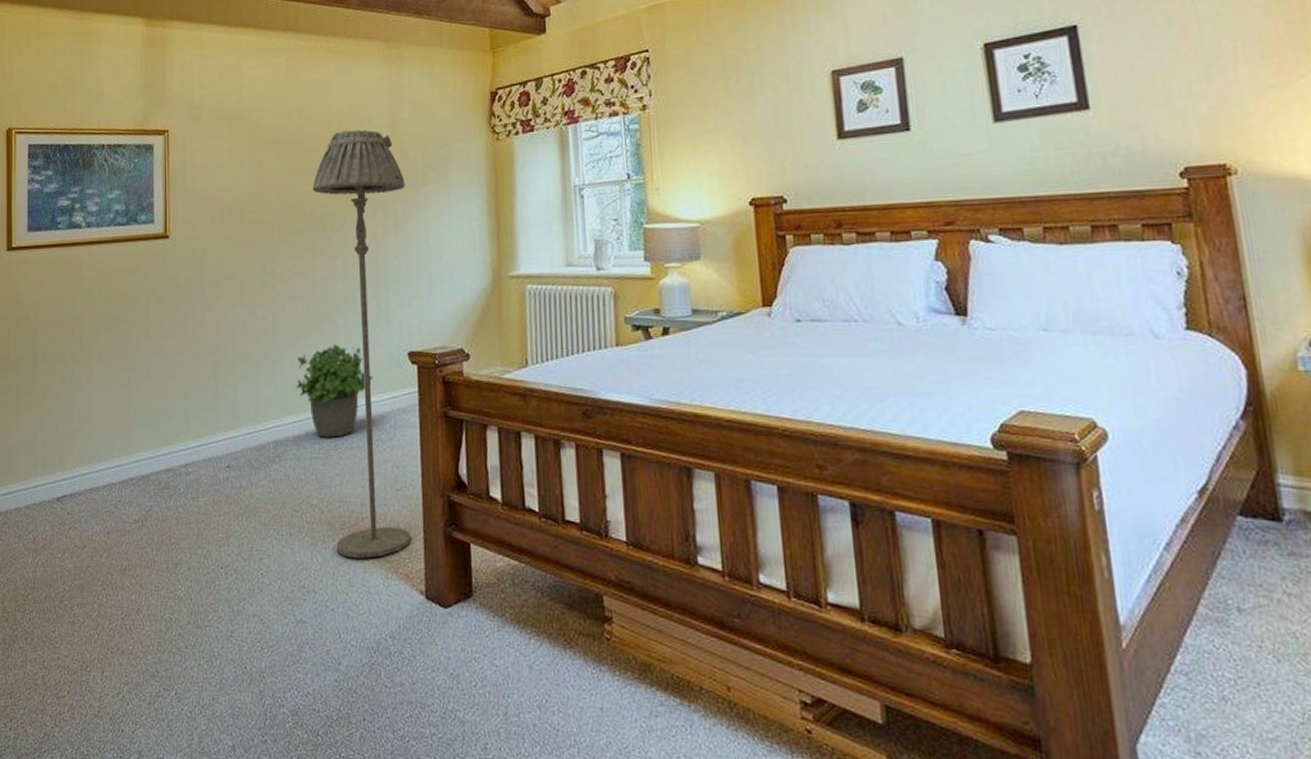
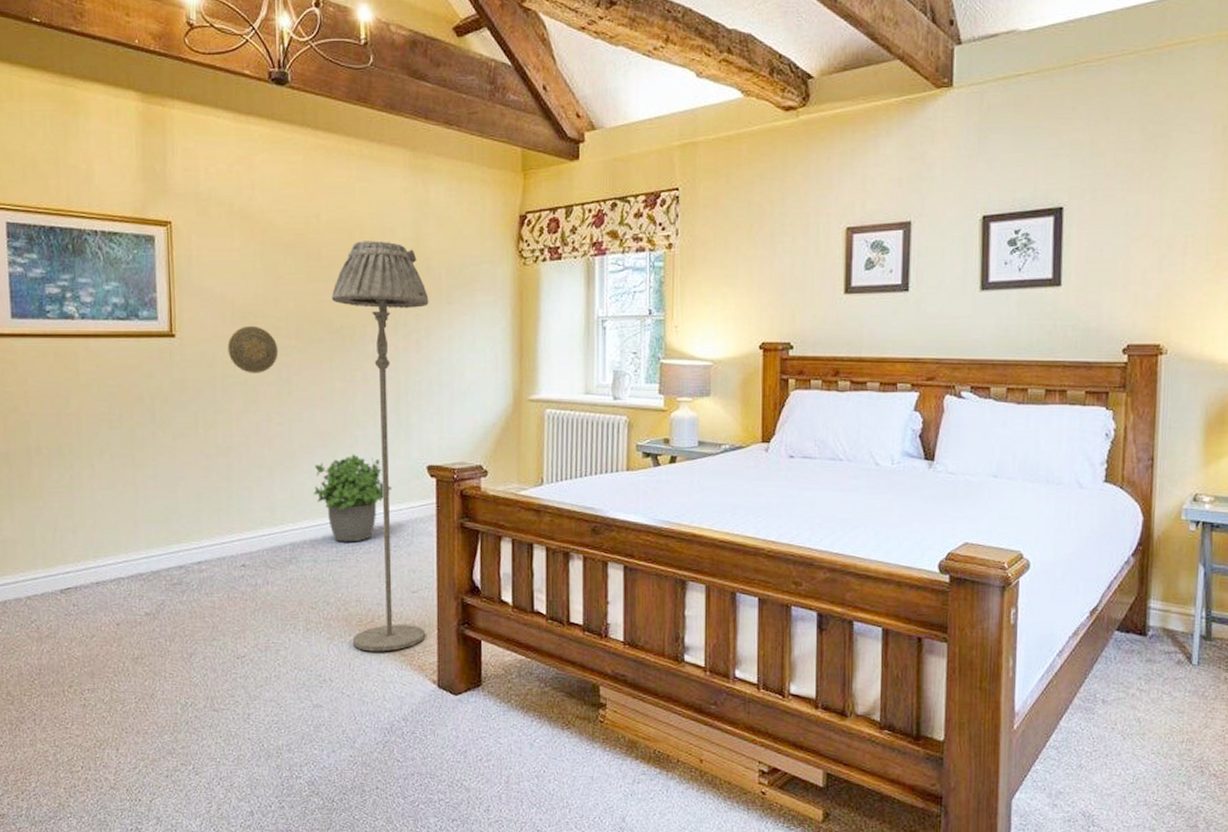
decorative plate: none [216,221,263,268] -> present [227,325,279,373]

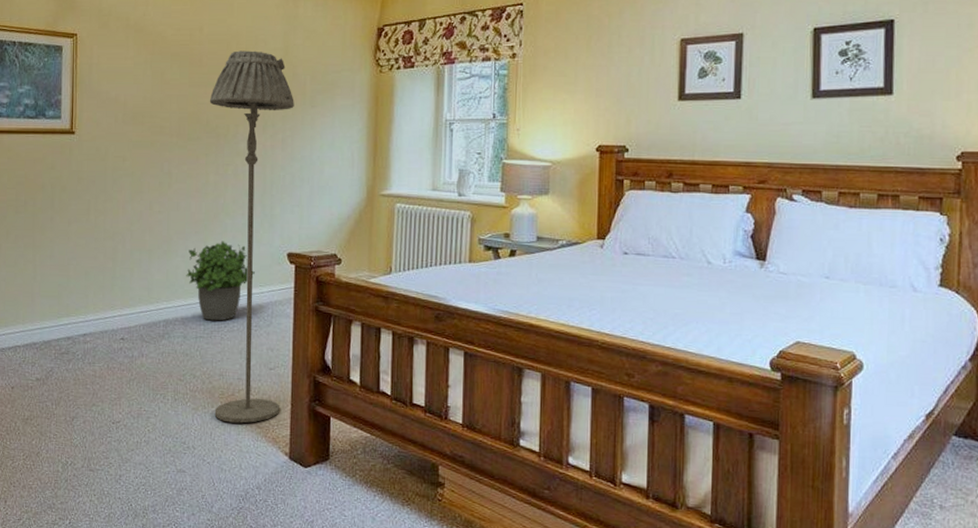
decorative plate: present [227,325,279,373] -> none [118,124,162,167]

